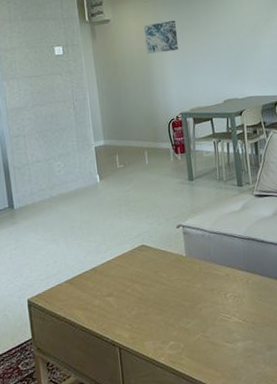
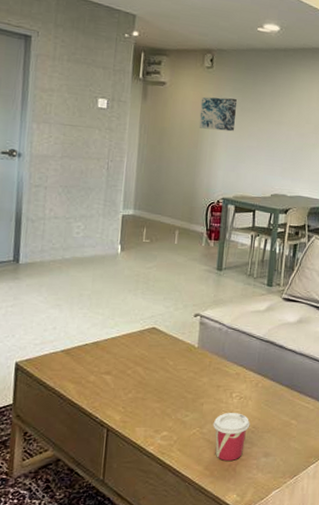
cup: none [214,312,249,360] -> present [213,413,250,461]

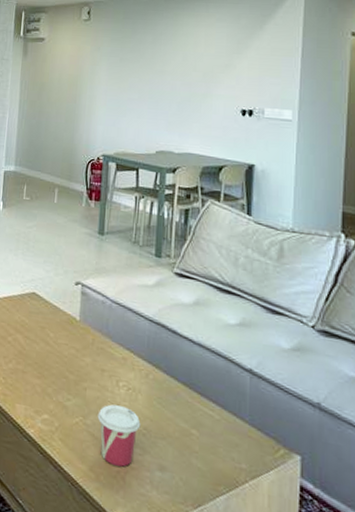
wall art: present [198,96,237,132] -> none [77,49,116,84]

